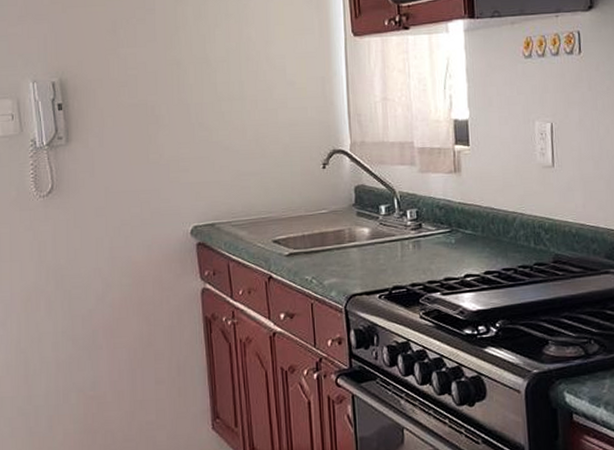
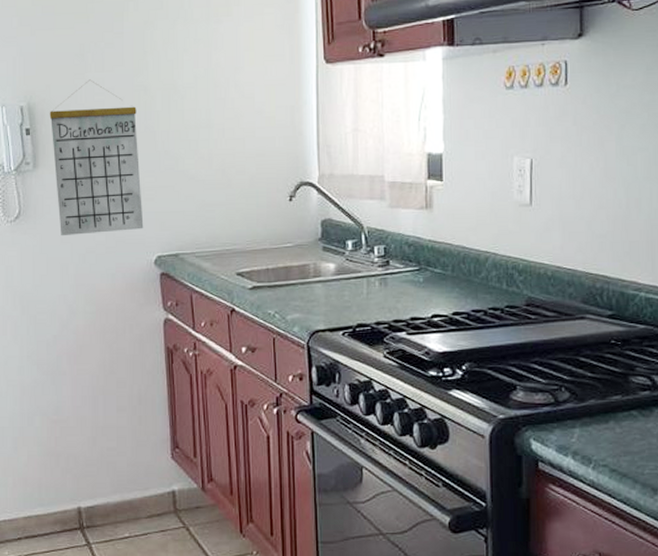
calendar: none [82,54,179,210] -> present [49,79,144,236]

